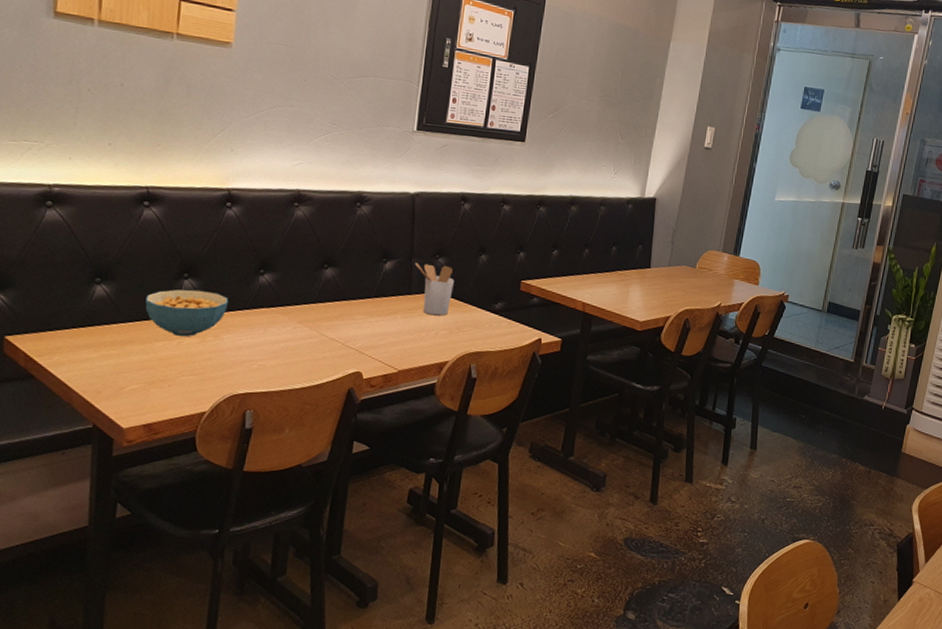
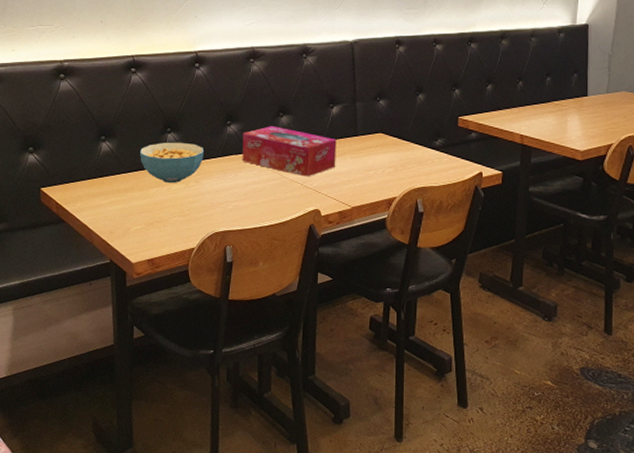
tissue box: none [274,278,387,336] -> present [242,126,337,177]
utensil holder: present [415,263,454,316] -> none [359,106,395,155]

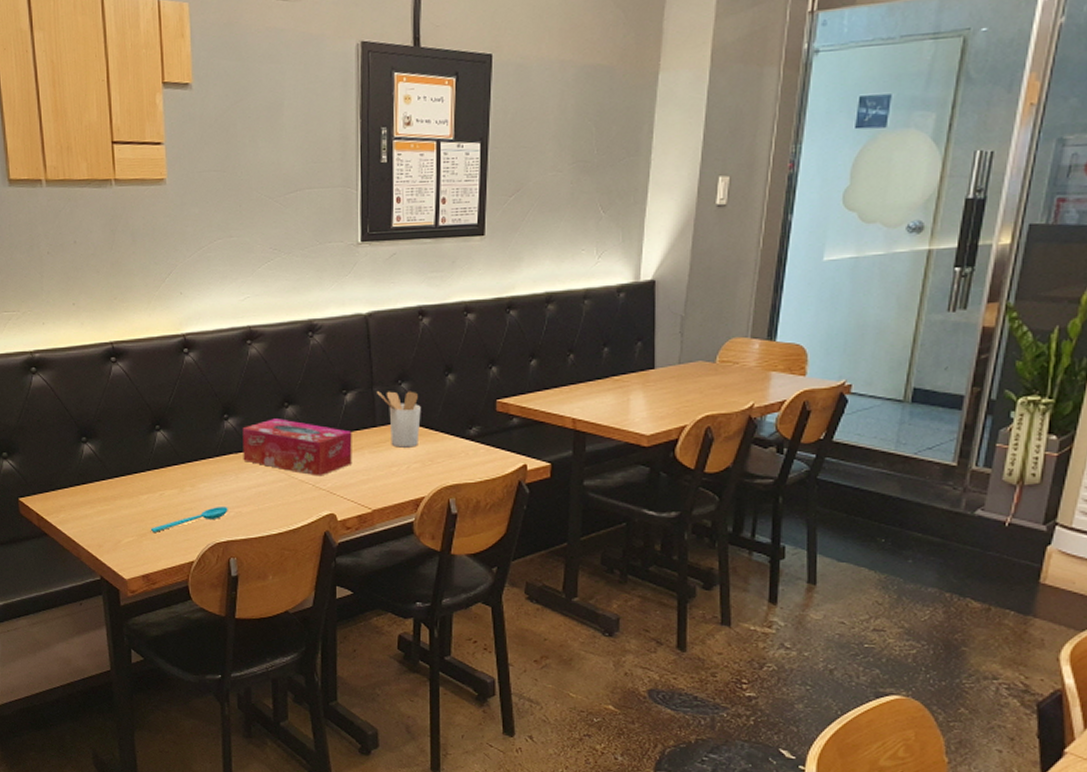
cereal bowl: present [140,142,204,184] -> none [127,441,199,489]
spoon: none [157,201,227,222] -> present [150,507,228,532]
utensil holder: none [359,106,395,155] -> present [377,391,421,448]

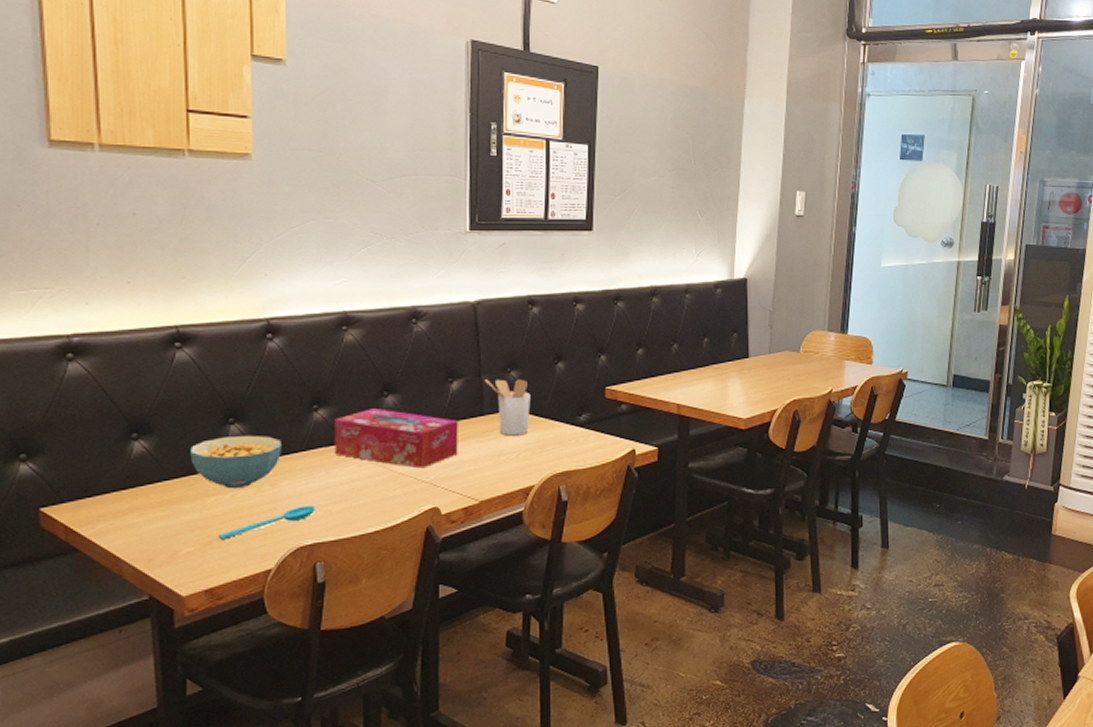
cereal bowl: none [127,441,199,489] -> present [190,435,281,489]

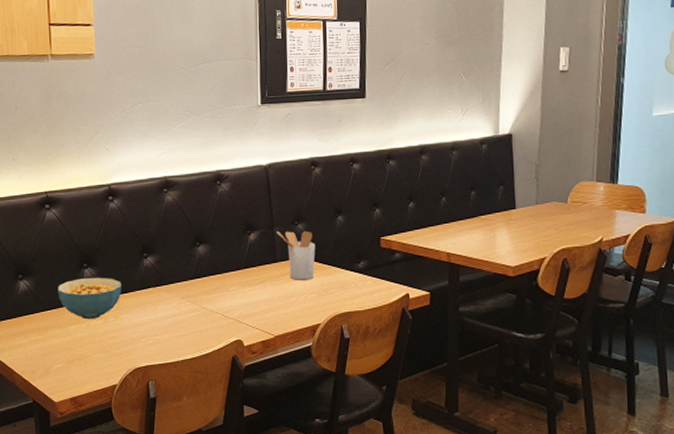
spoon: present [217,506,315,539] -> none [78,335,147,359]
tissue box: present [334,408,458,469] -> none [160,256,256,307]

